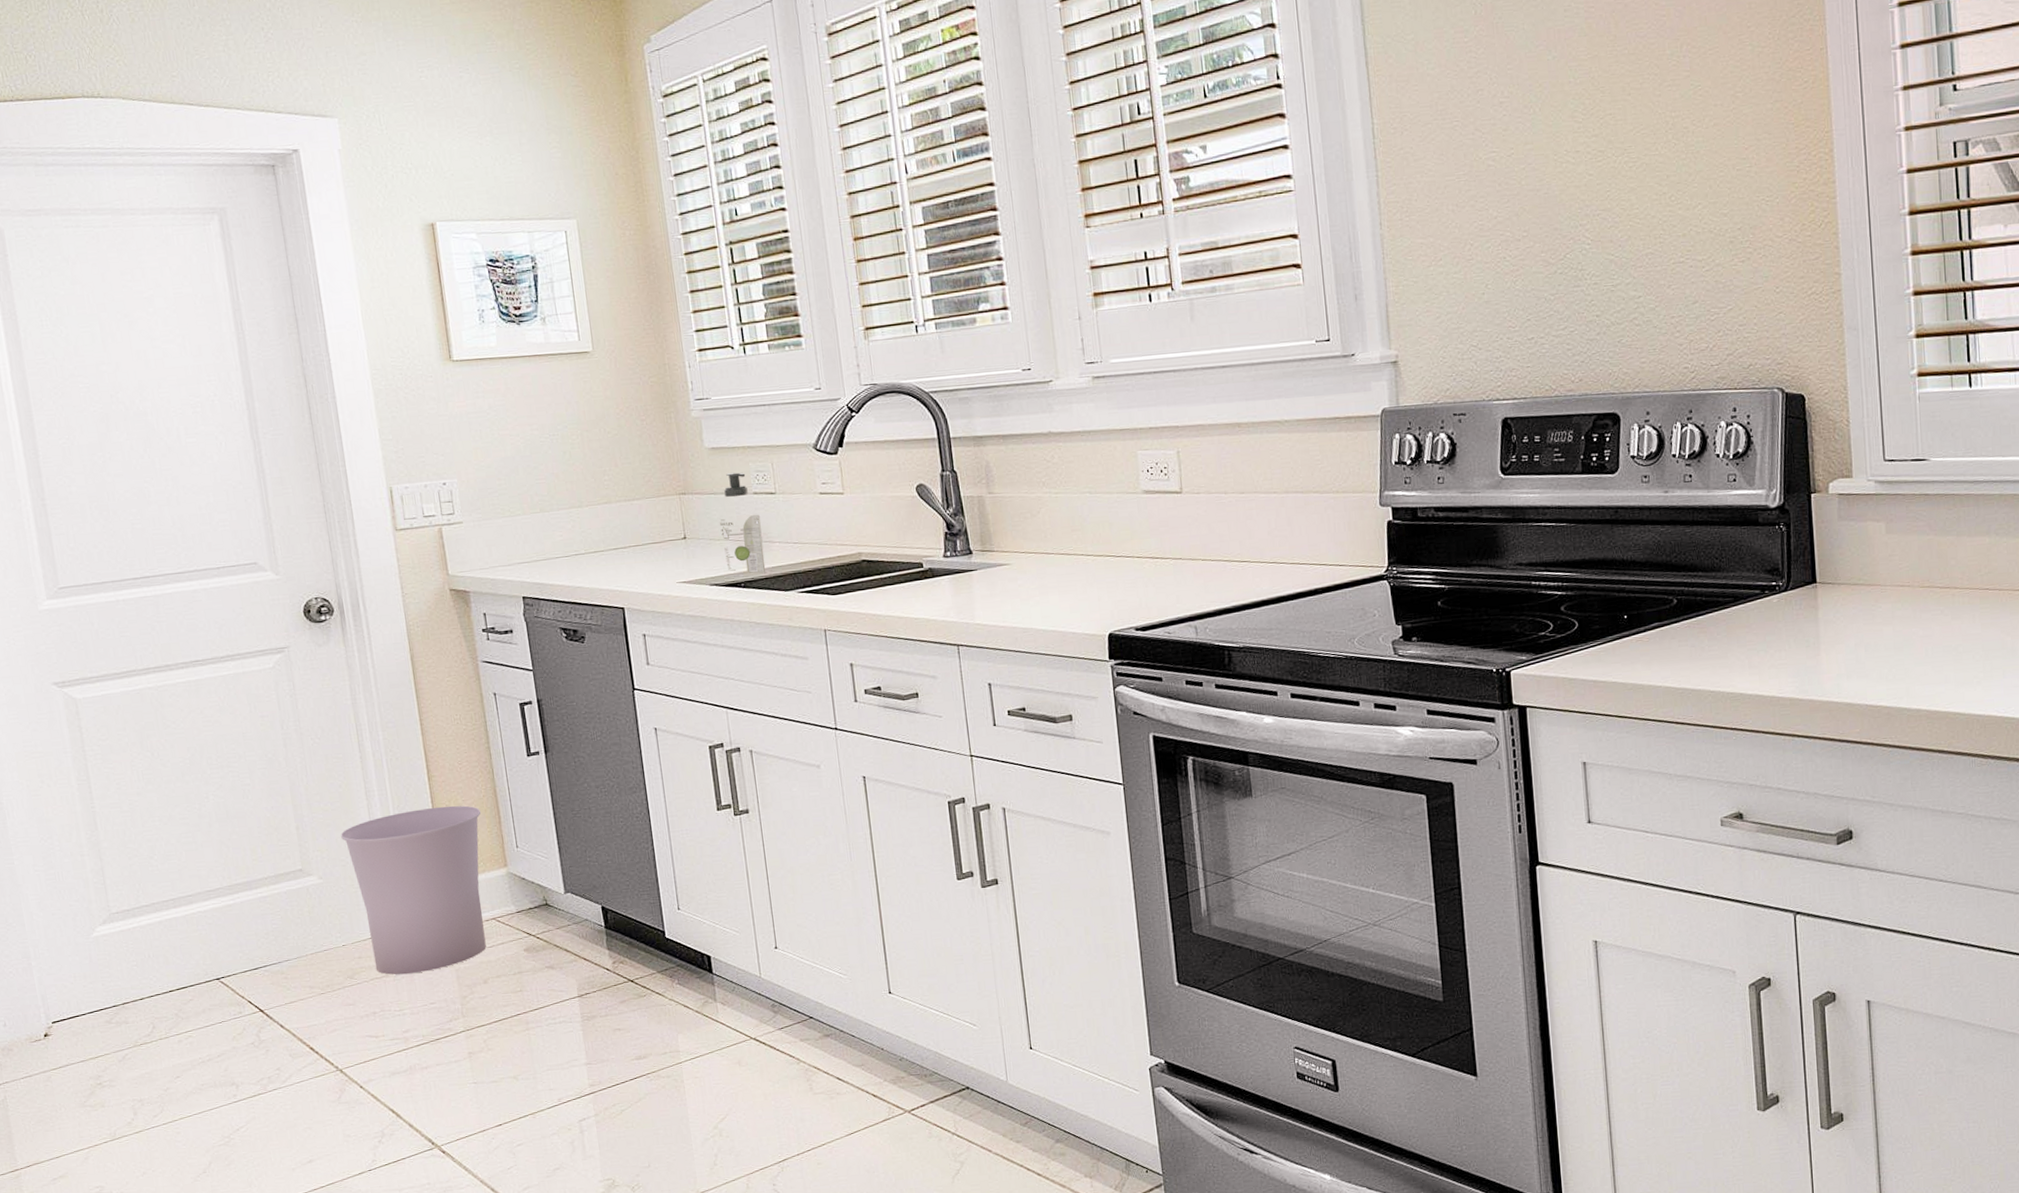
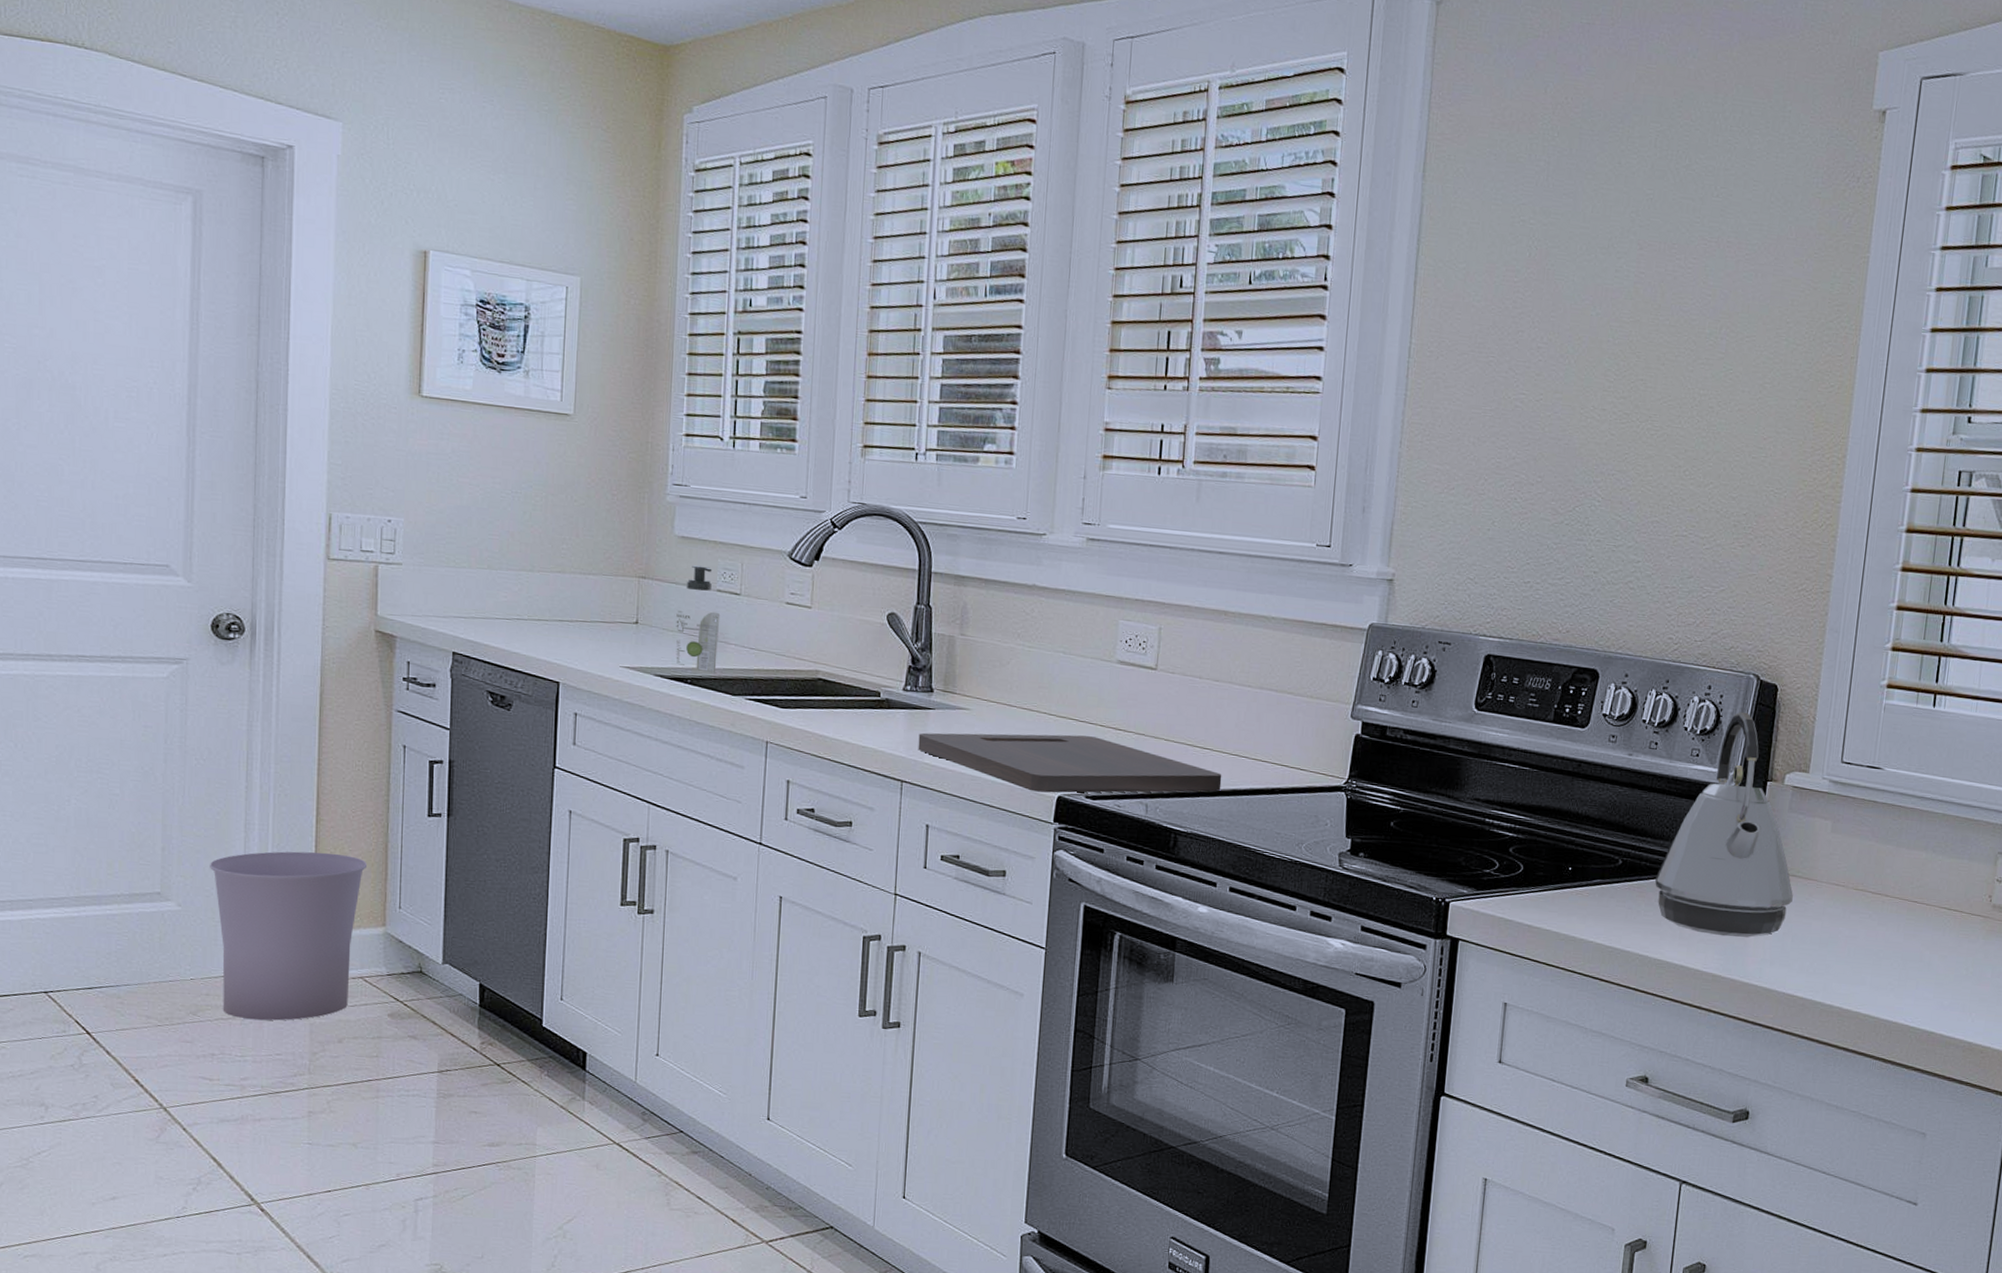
cutting board: none [966,569,1265,633] -> present [918,732,1222,793]
kettle: none [1714,428,1859,659] -> present [1655,711,1793,938]

